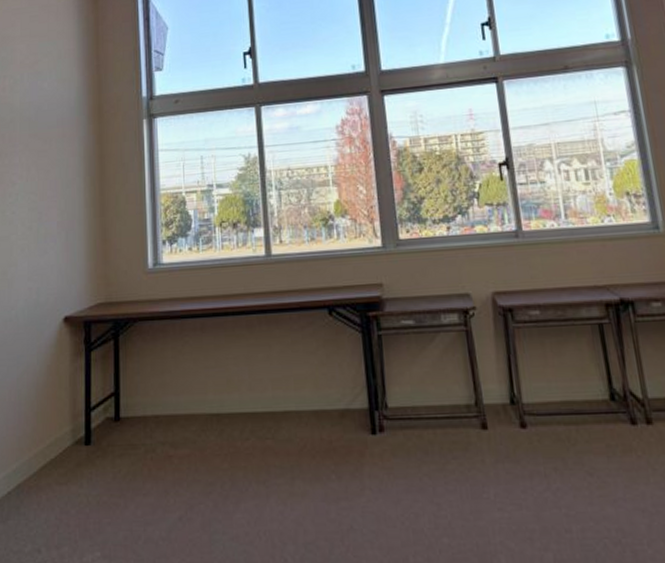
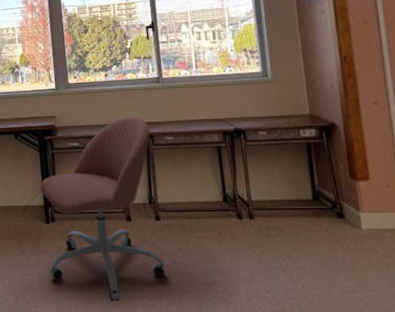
office chair: none [364,284,538,548] -> present [40,117,166,302]

